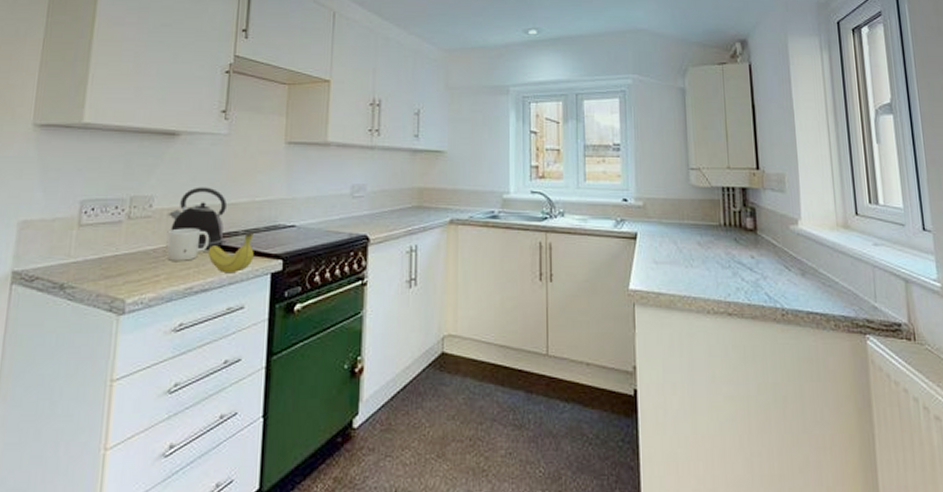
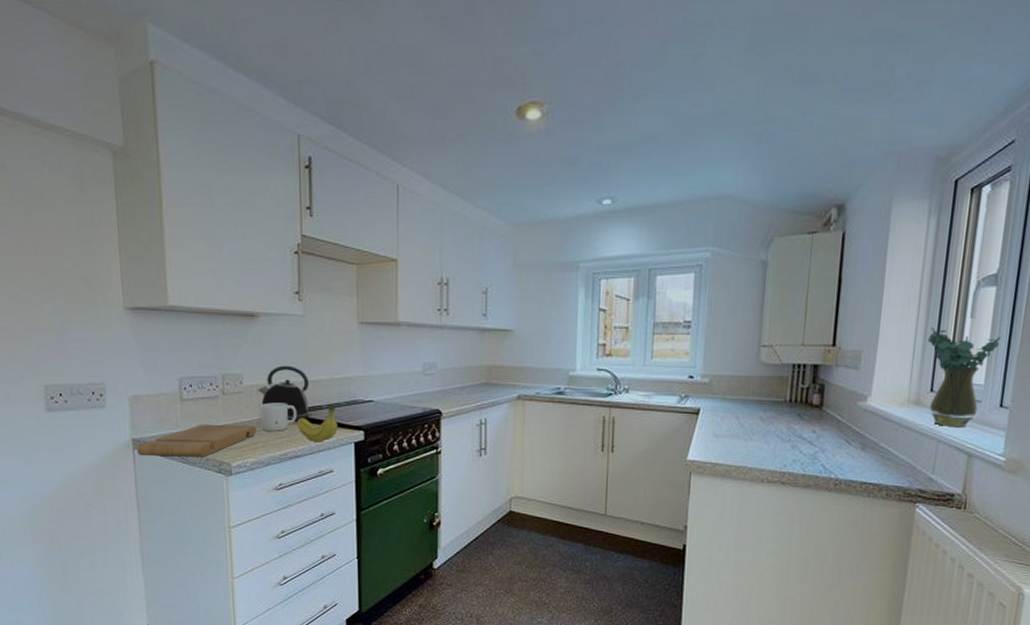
cutting board: none [14,253,161,293] -> present [136,424,256,457]
vase: none [843,152,909,252] -> present [928,327,1001,428]

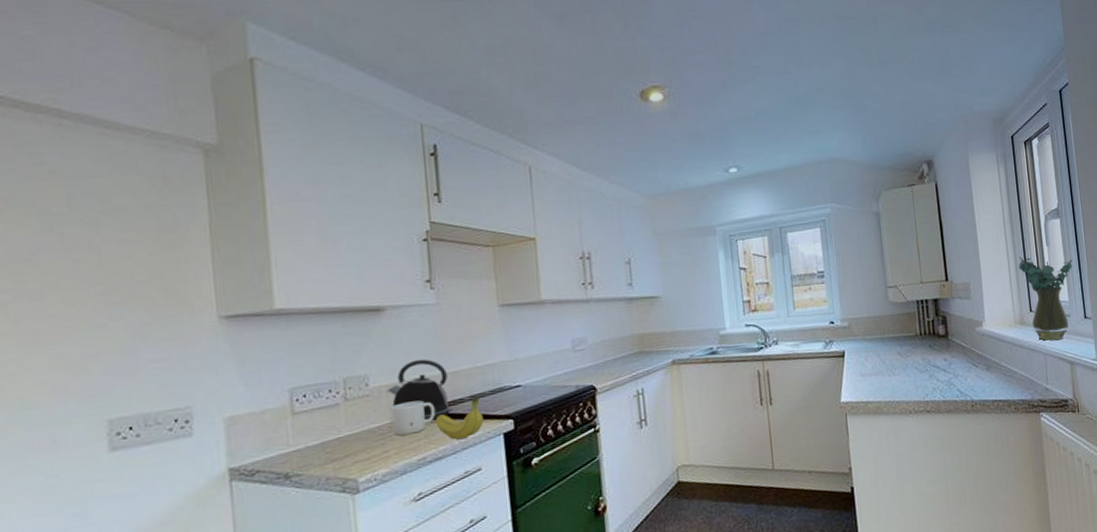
cutting board: present [136,424,256,457] -> none [234,431,387,488]

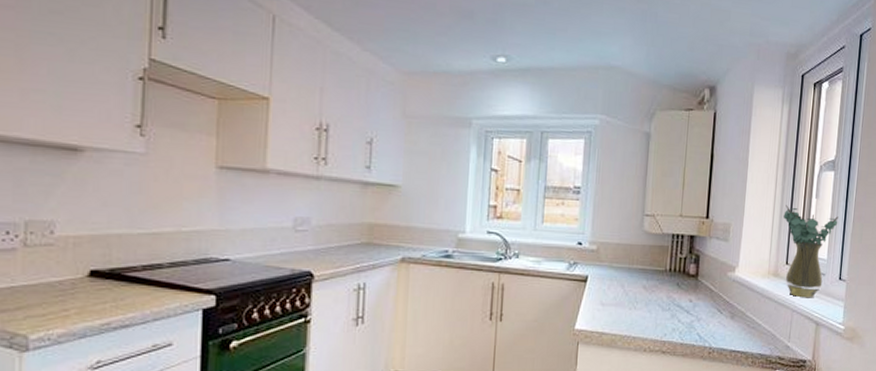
kettle: present [387,358,454,420] -> none [75,212,149,283]
mug: present [391,400,436,436] -> none [76,258,129,296]
fruit: present [435,397,484,440] -> none [126,264,182,309]

